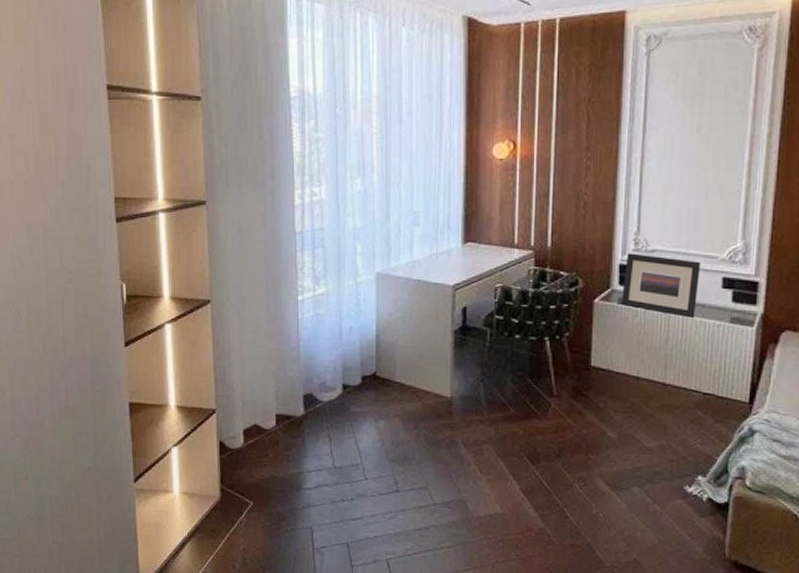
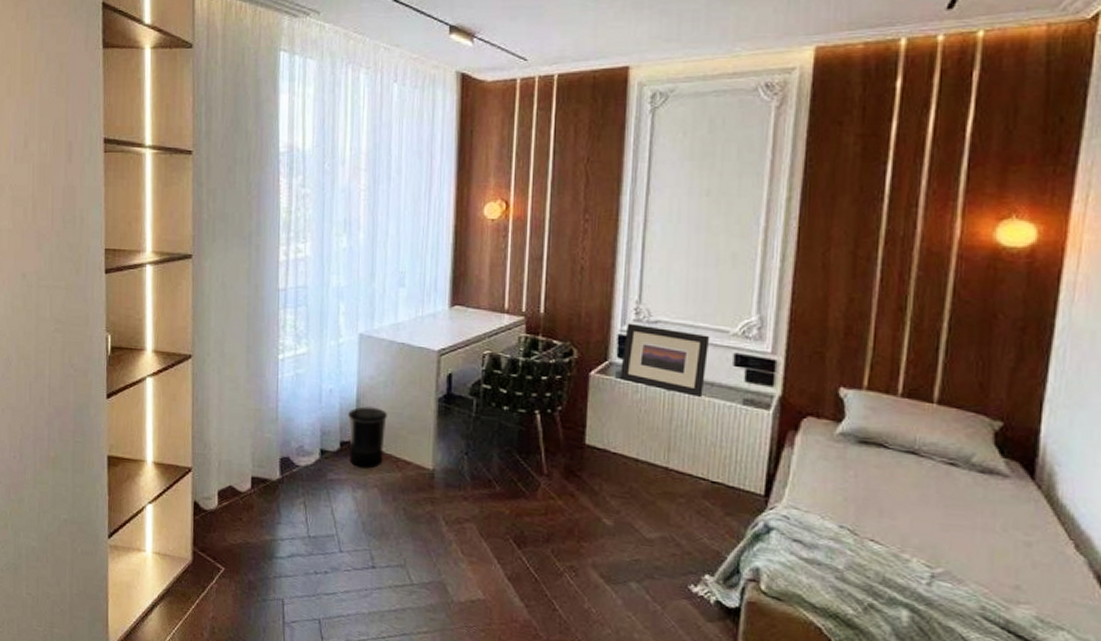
waste bin: none [368,342,407,400] -> present [348,406,388,469]

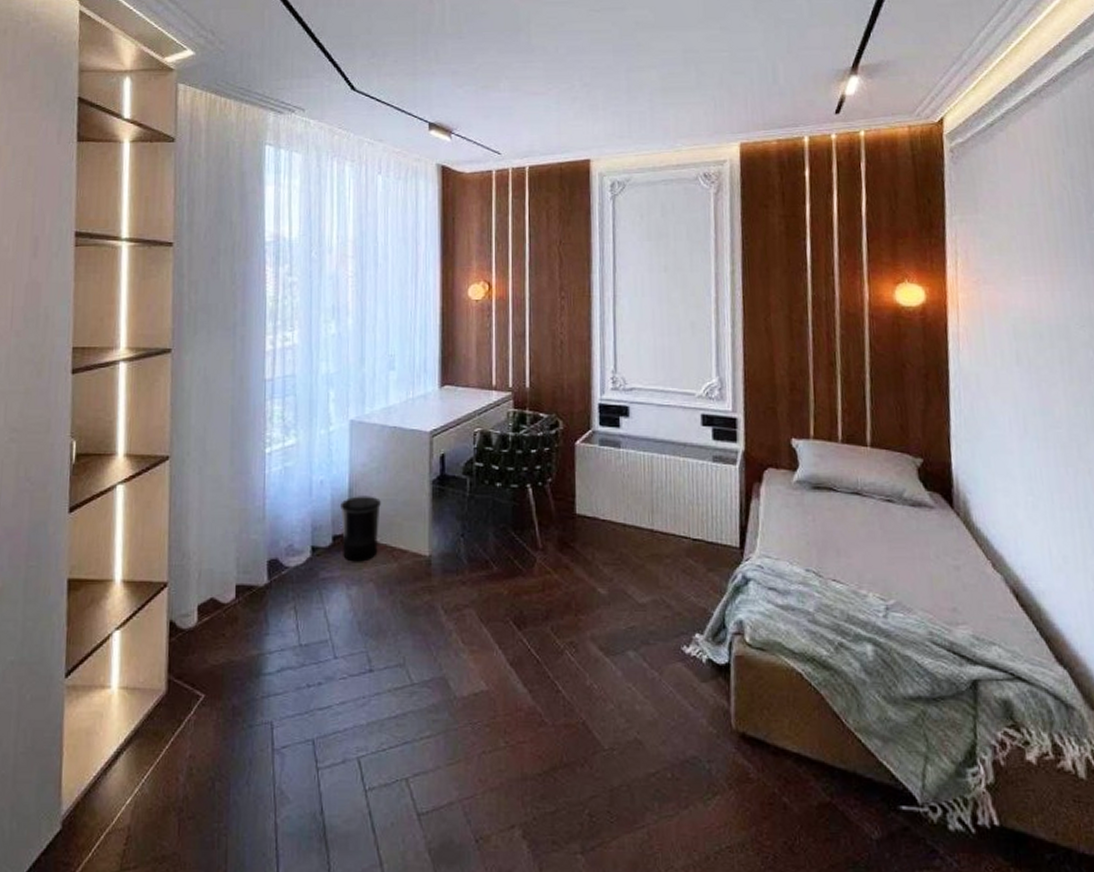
picture frame: present [620,323,710,397] -> none [603,392,680,458]

